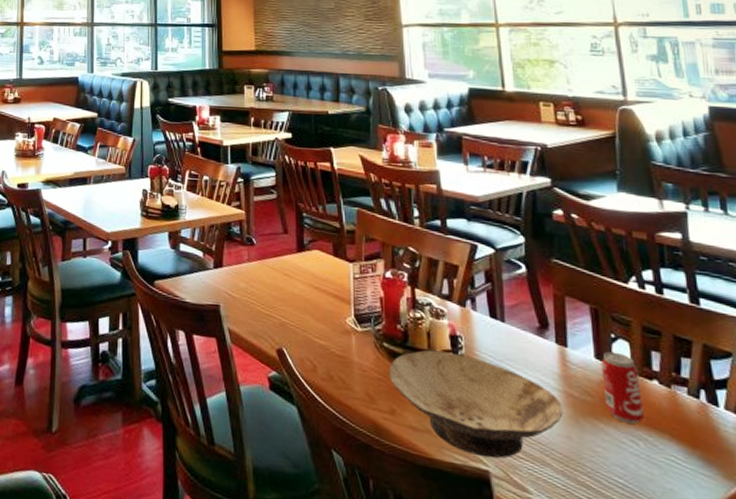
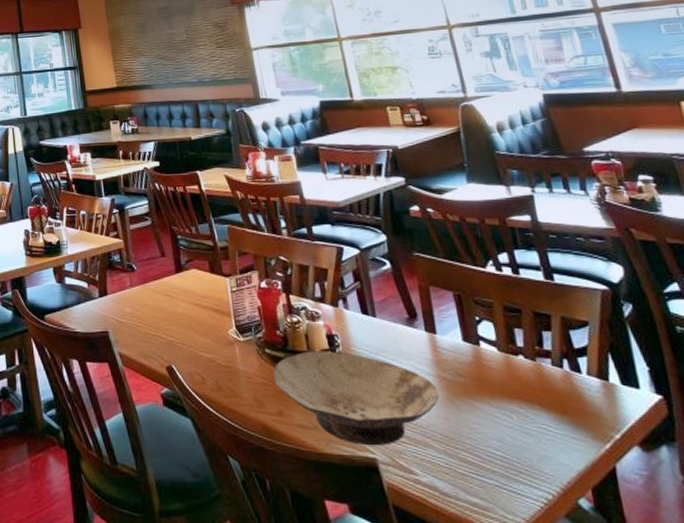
beverage can: present [601,351,644,424] -> none [469,333,514,398]

